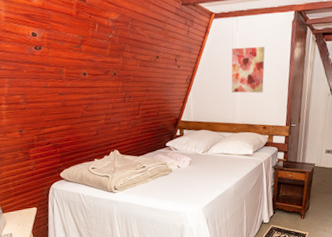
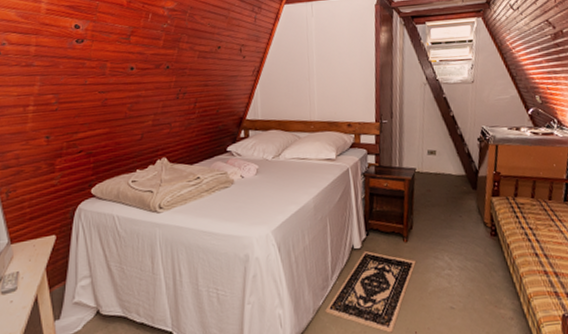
wall art: present [231,47,265,93] -> none [305,33,346,85]

